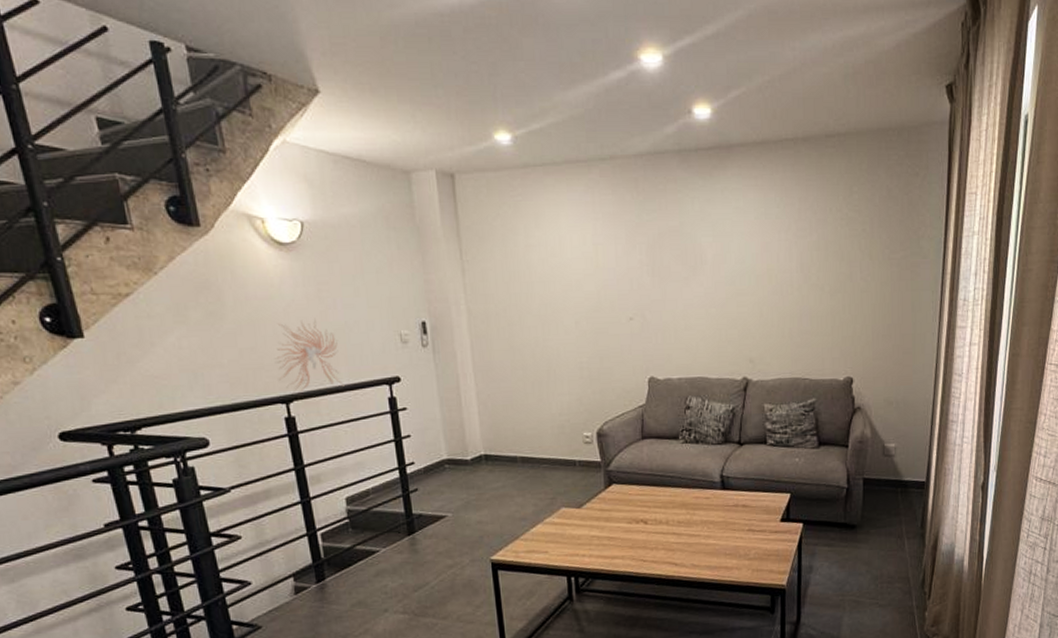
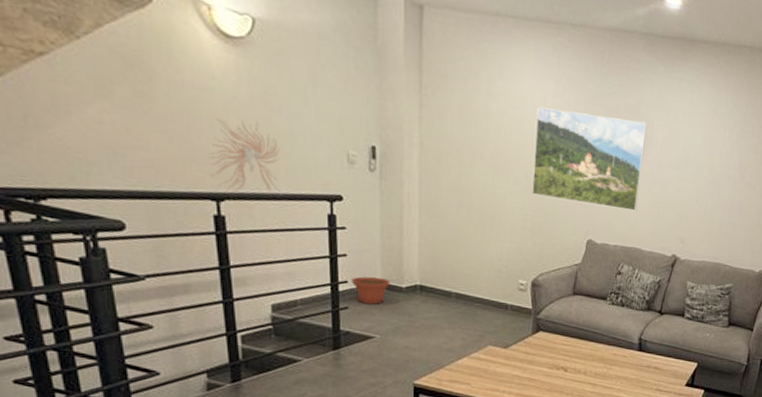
plant pot: none [417,454,455,482] -> present [350,276,390,304]
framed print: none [577,242,697,340] -> present [532,106,647,211]

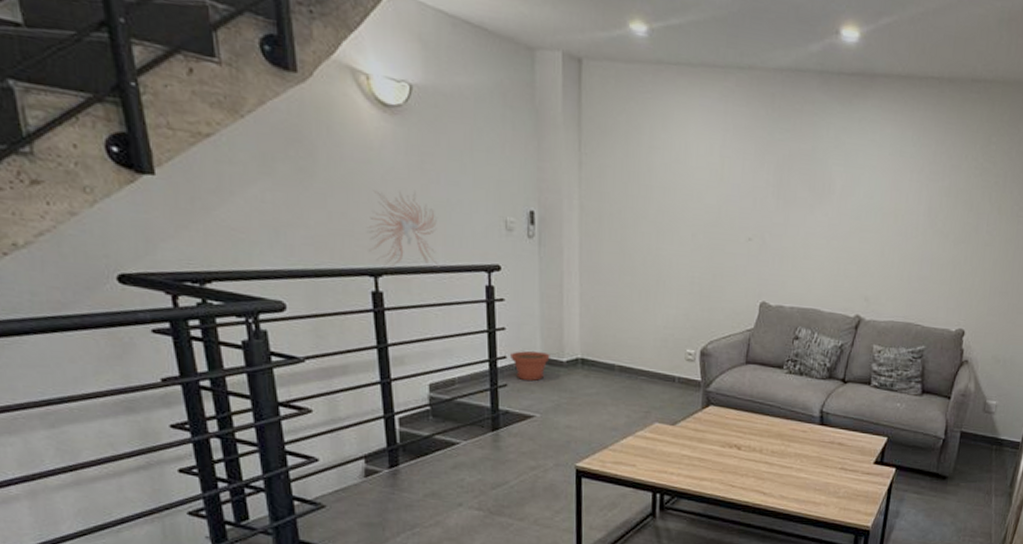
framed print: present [532,106,647,211] -> none [699,158,824,268]

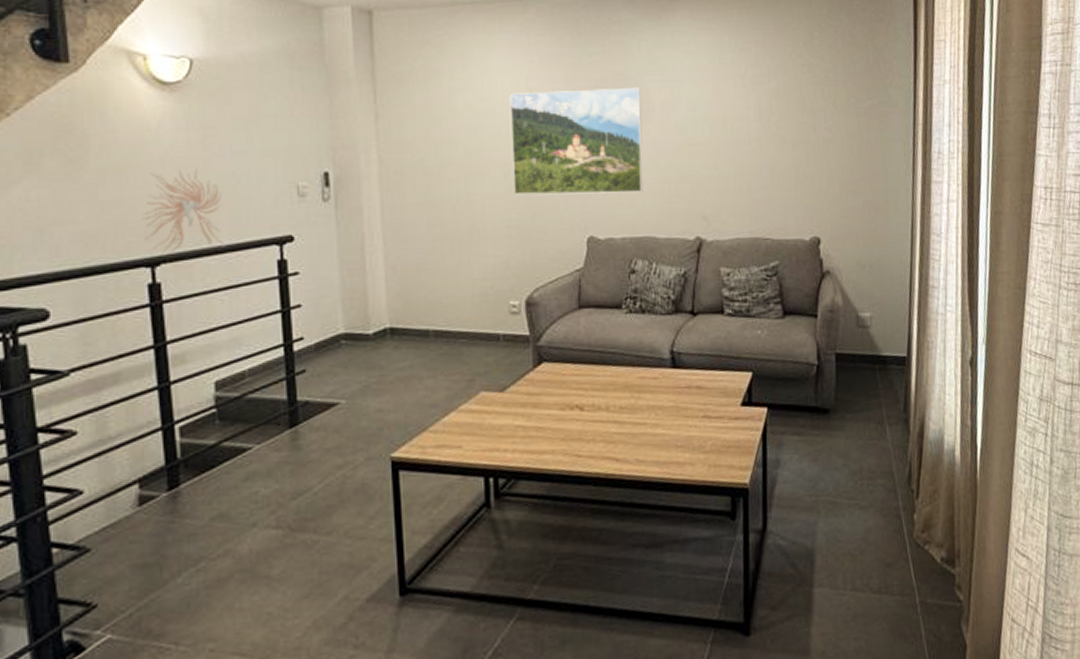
plant pot: present [509,351,550,381] -> none [307,327,354,362]
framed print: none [699,158,824,268] -> present [509,87,643,195]

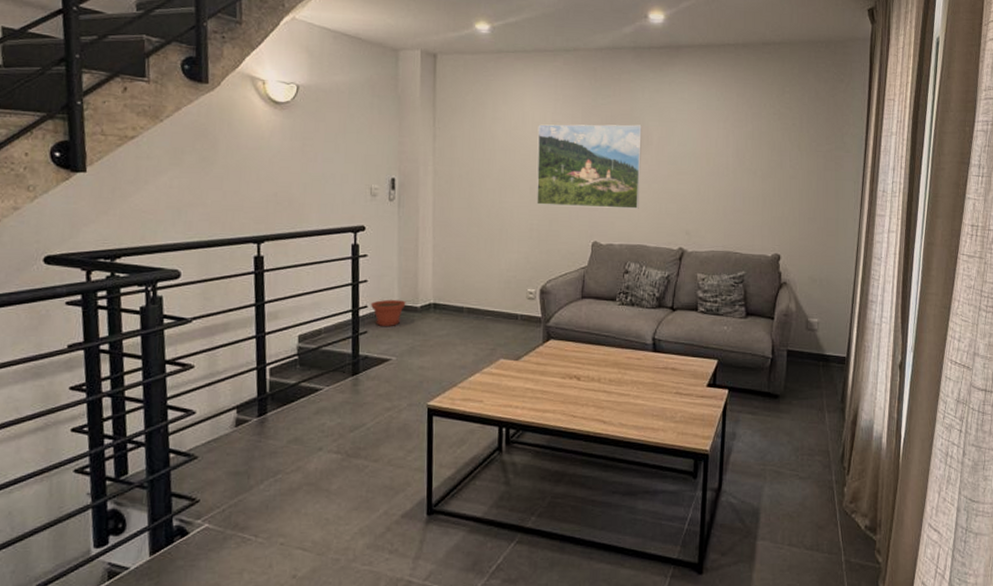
wall sculpture: present [142,168,225,253] -> none [253,169,313,233]
plant pot: none [307,327,354,362] -> present [370,300,406,326]

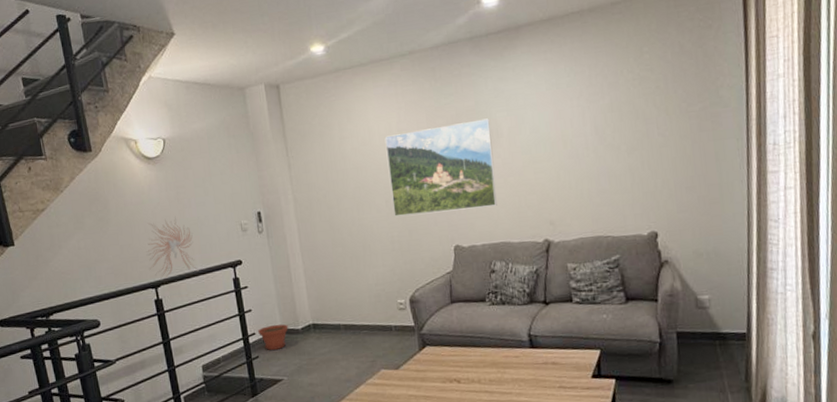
wall sculpture: none [253,169,313,233] -> present [146,217,199,278]

